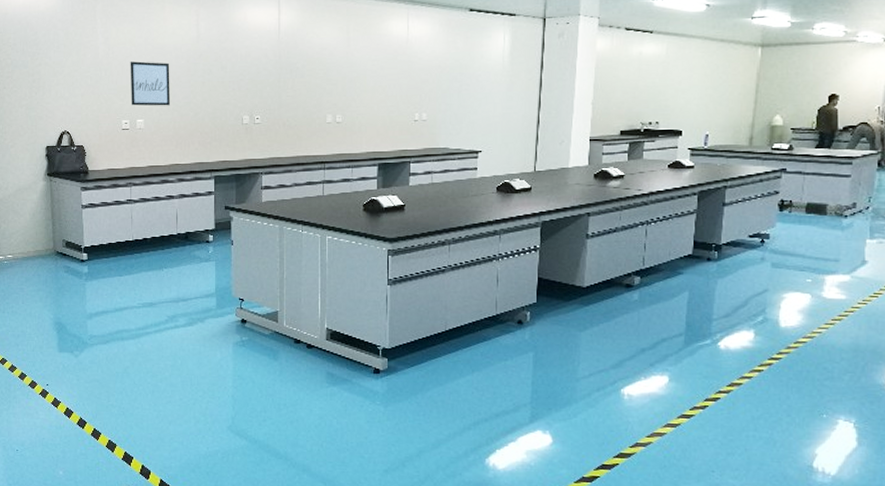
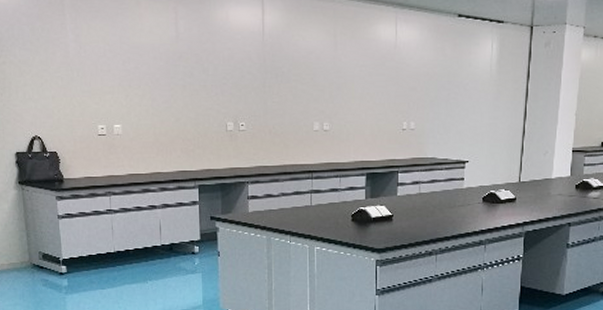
wall art: present [130,61,170,106] -> none [104,62,149,111]

